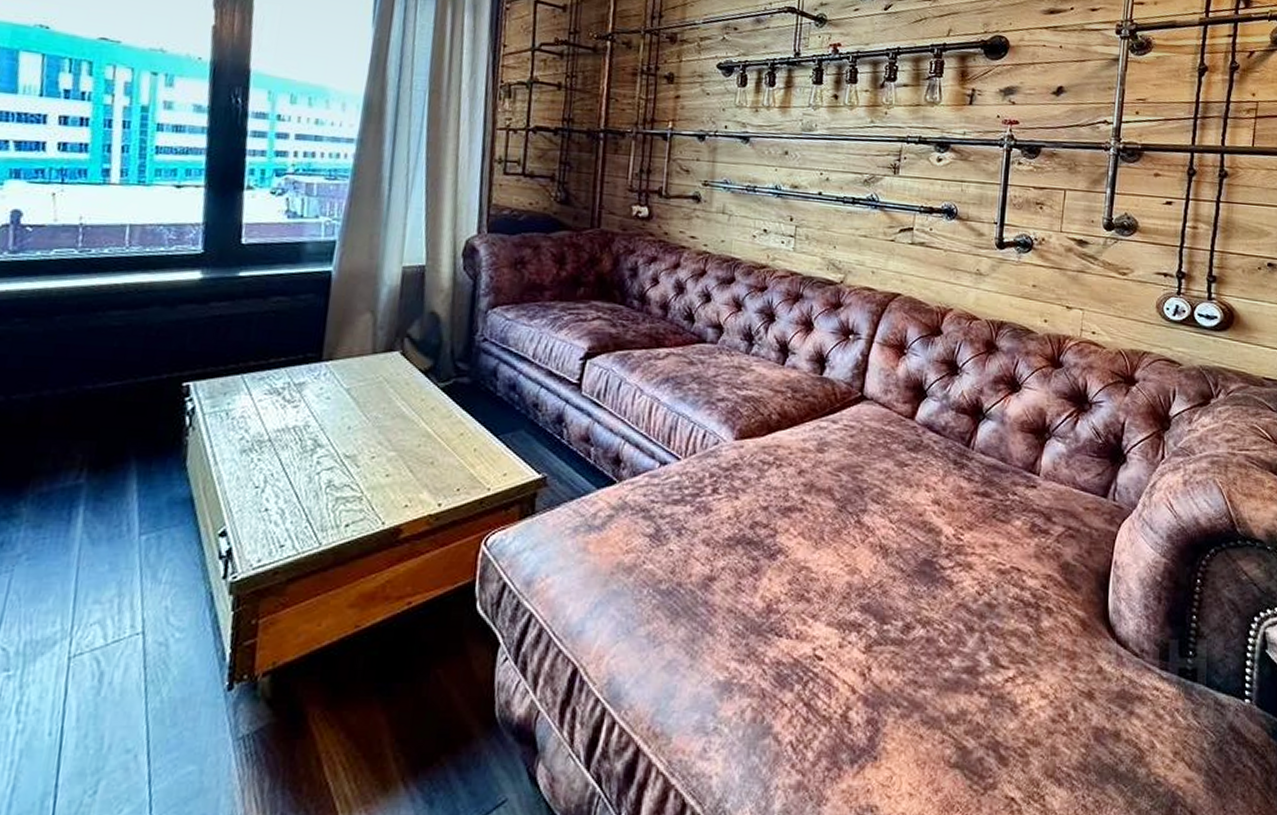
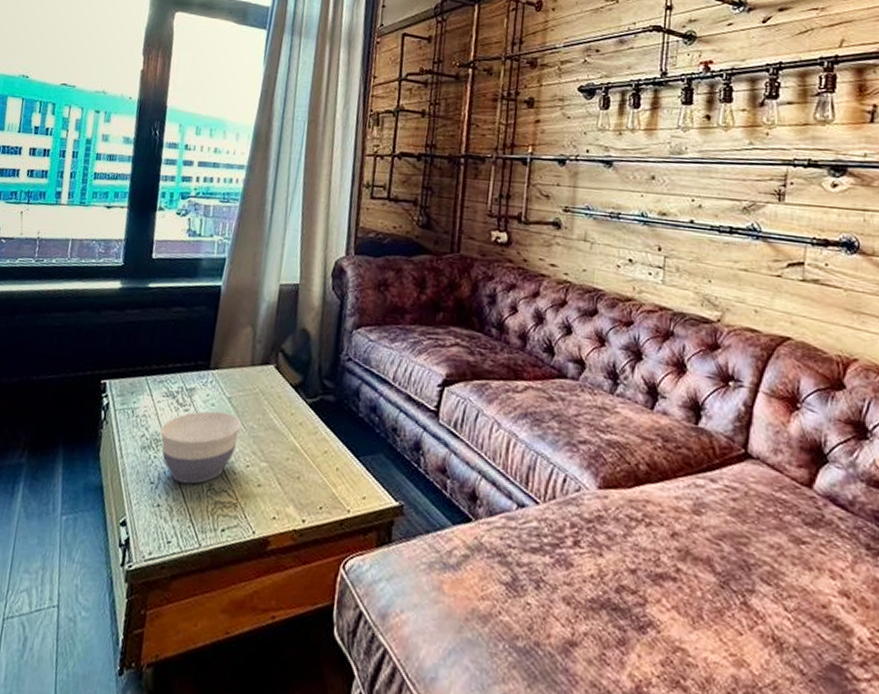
bowl: none [264,404,364,483] -> present [160,410,242,484]

